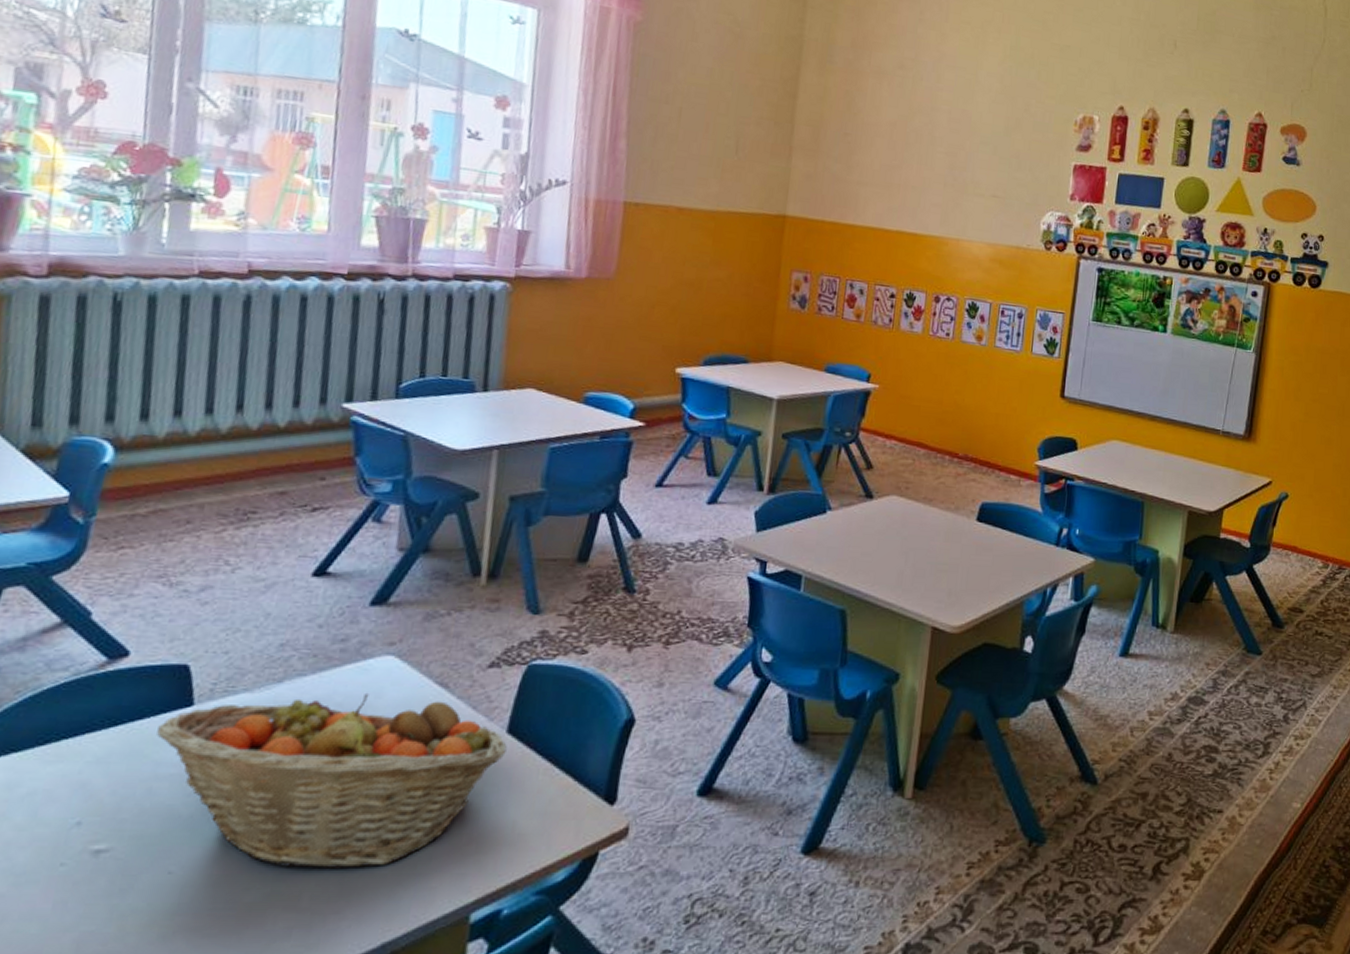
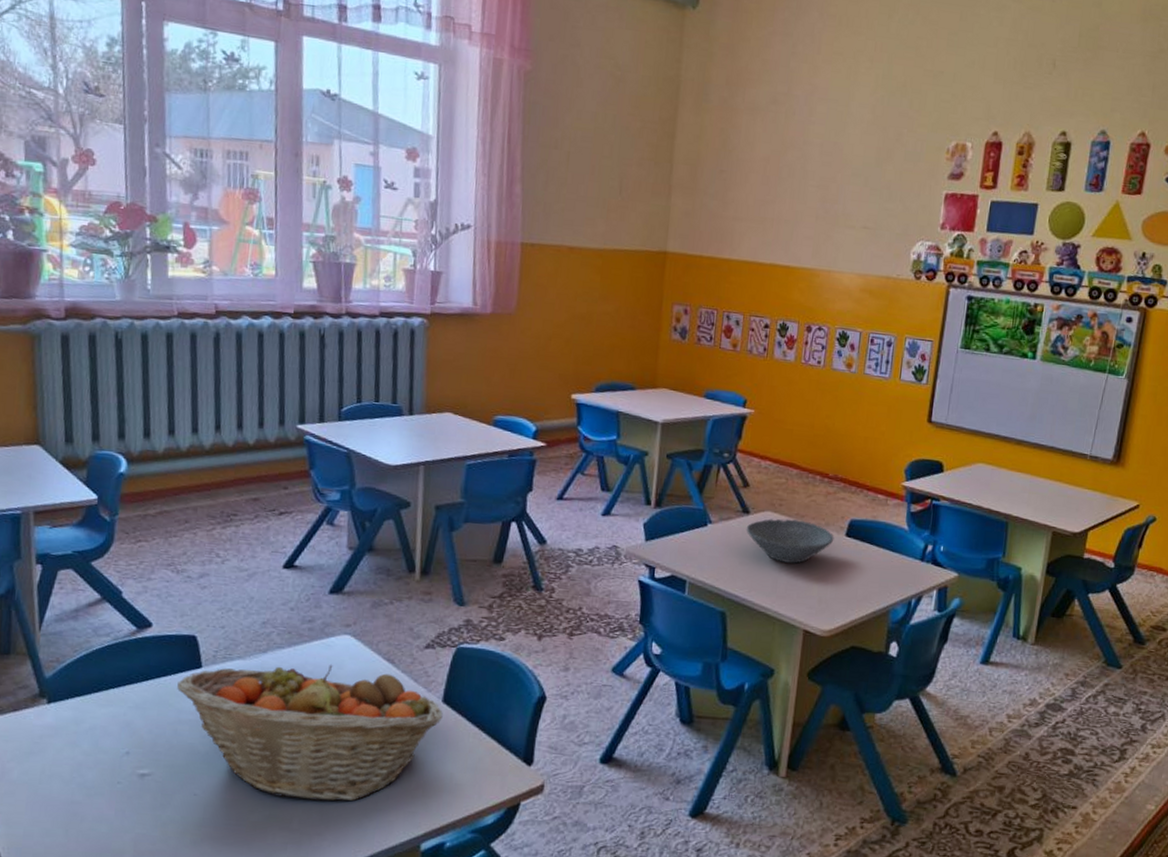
bowl: none [869,503,965,553] -> present [746,519,834,564]

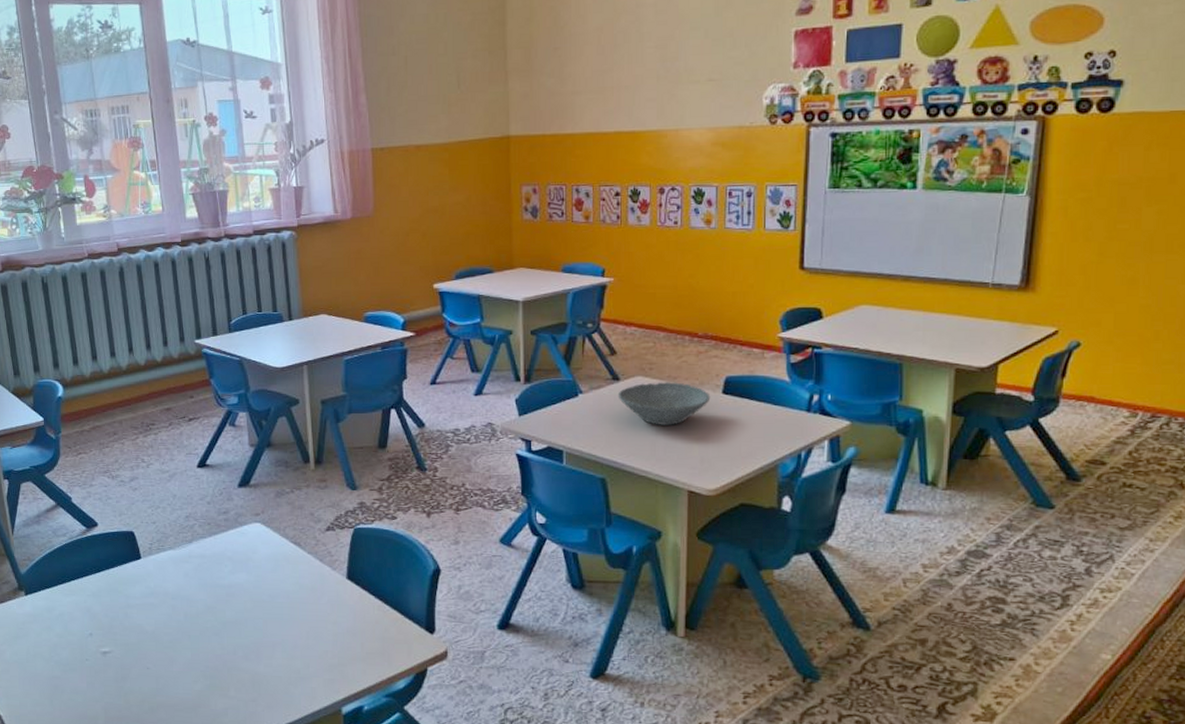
fruit basket: present [177,664,443,802] -> none [123,549,348,672]

